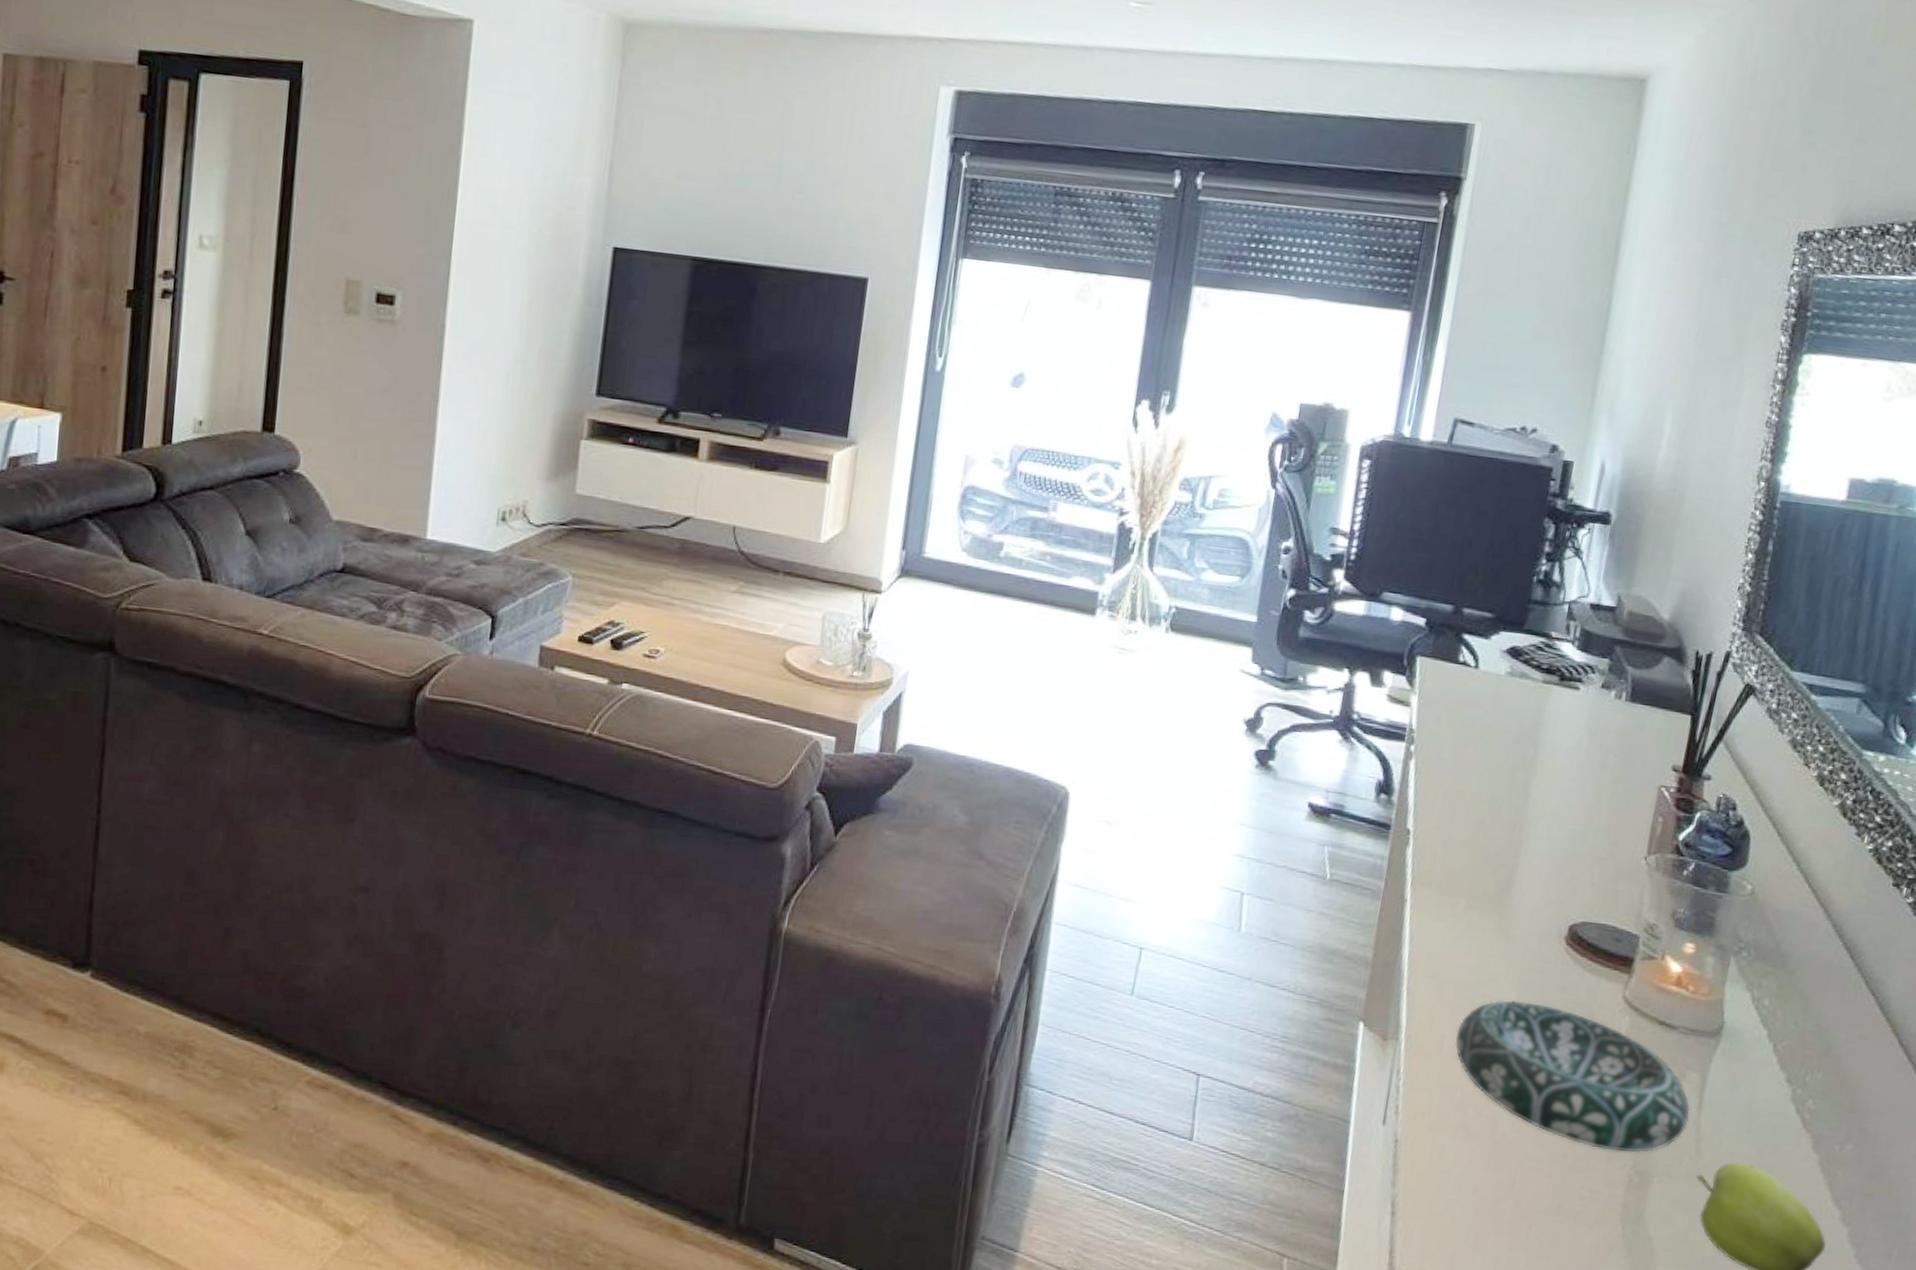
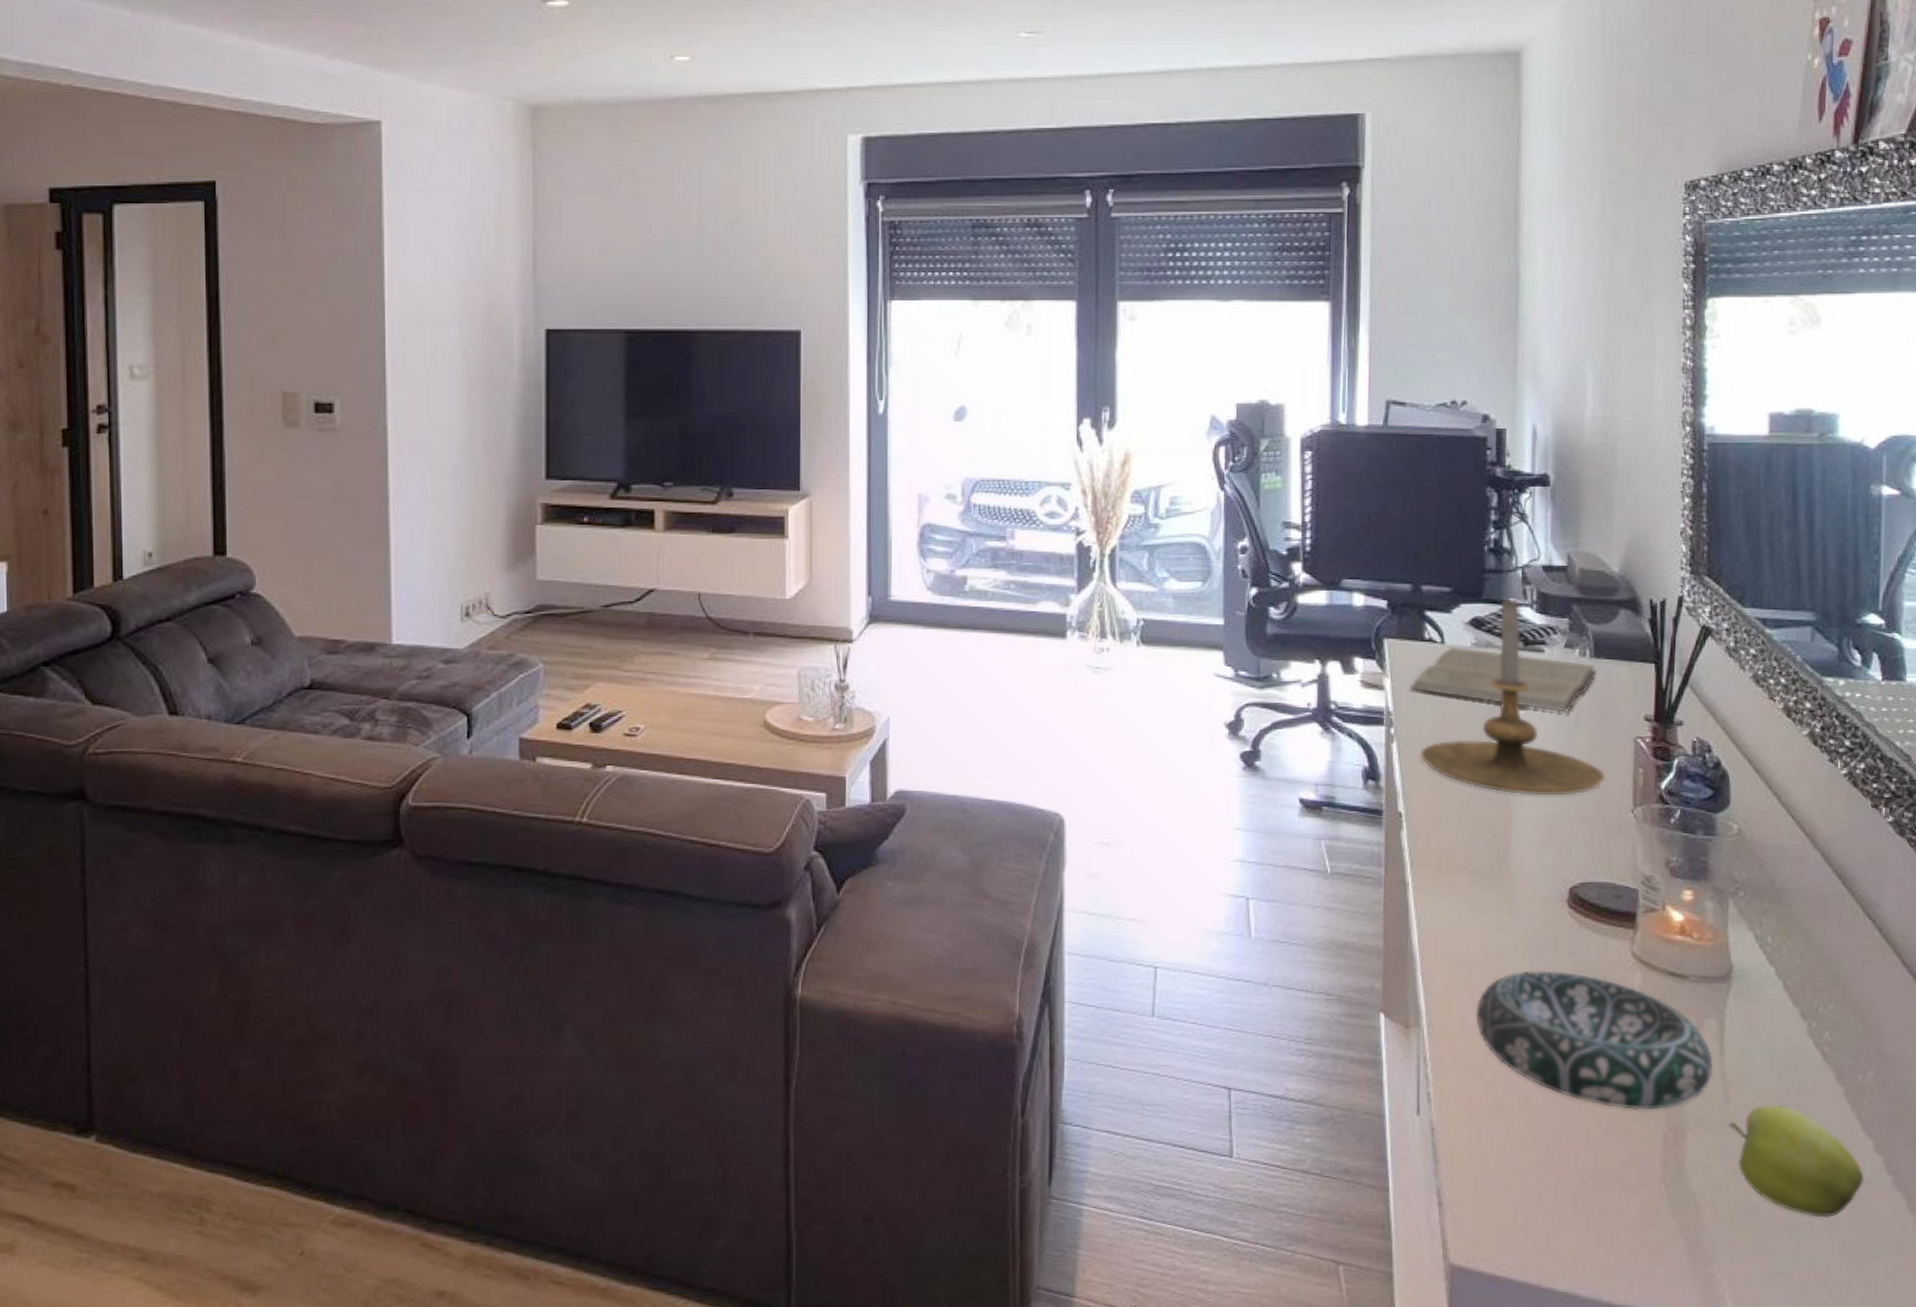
book: none [1436,672,1631,753] -> present [1409,646,1598,713]
candle holder: none [1437,632,1623,835] -> present [1420,598,1605,796]

